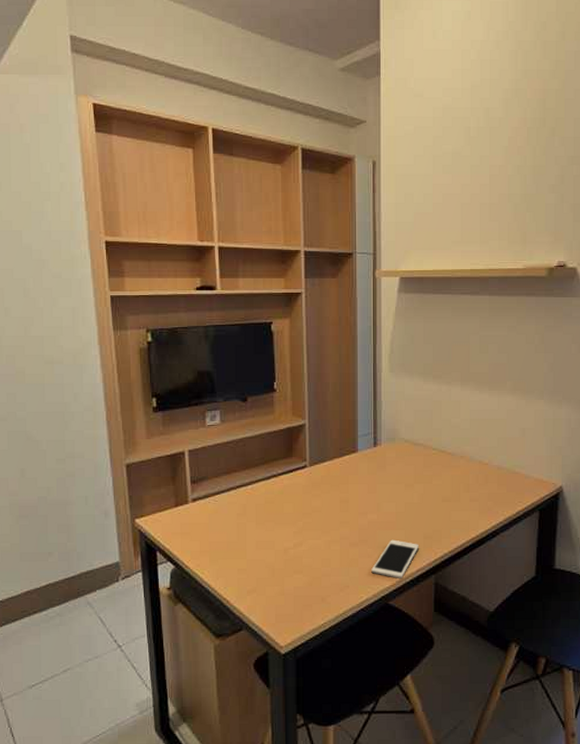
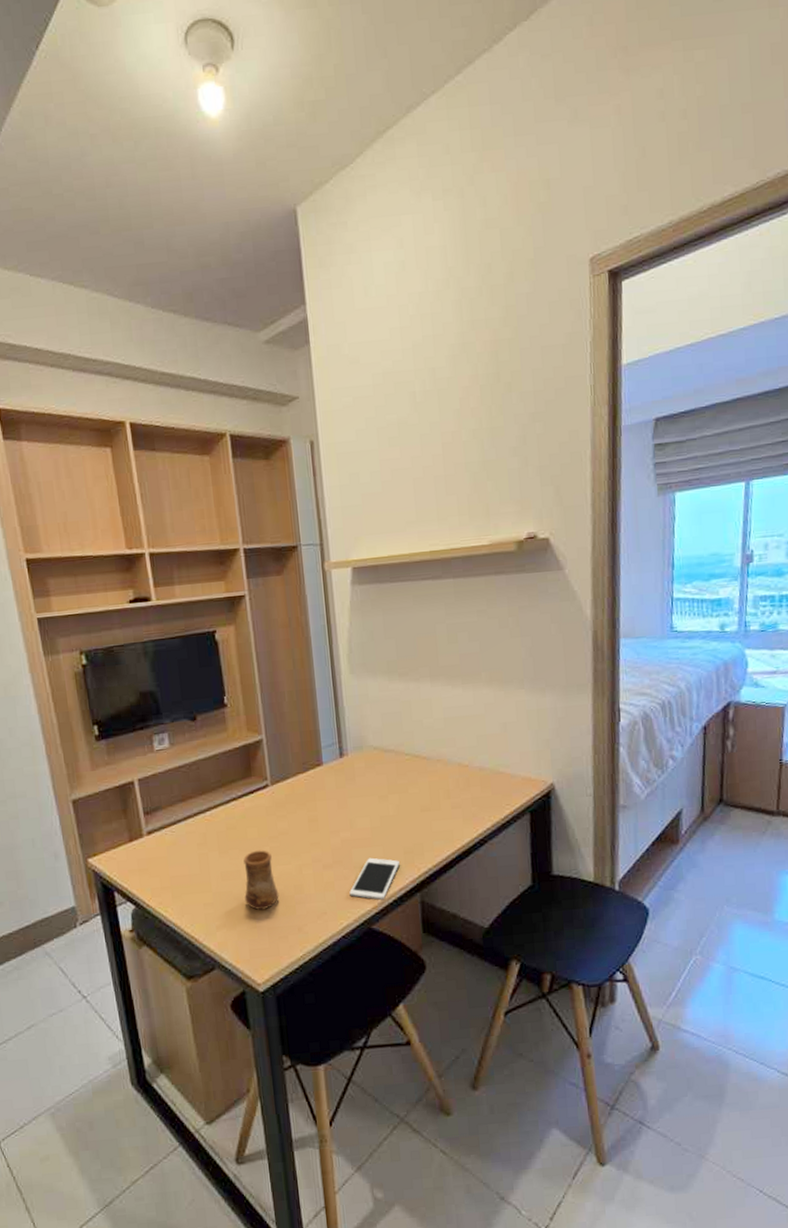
cup: none [276,524,307,578] -> present [243,850,279,910]

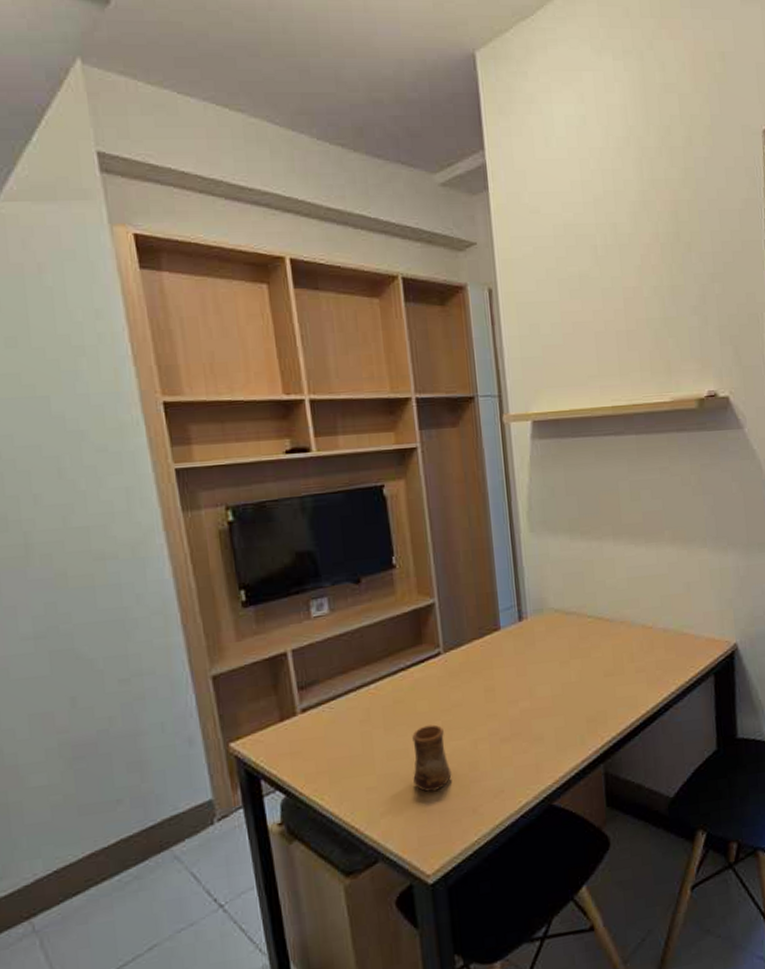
cell phone: present [349,857,399,900] -> none [529,728,582,774]

